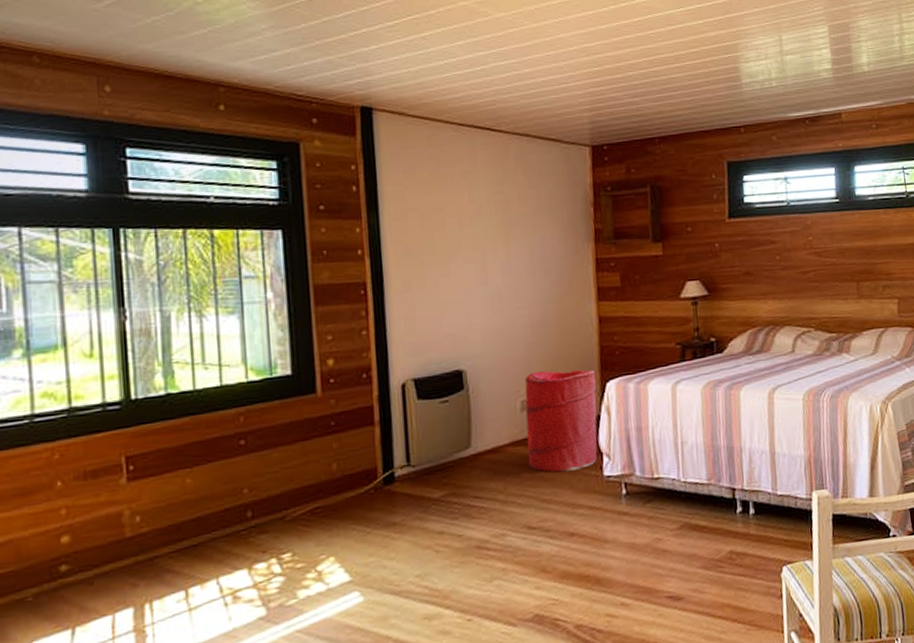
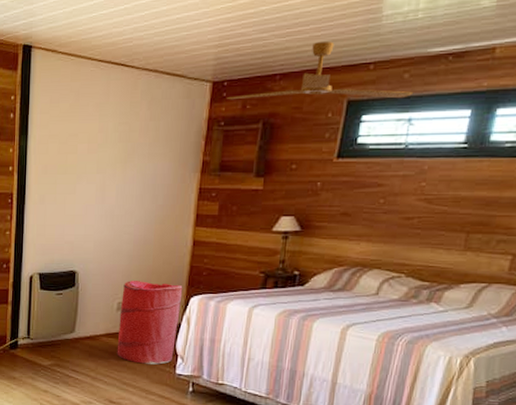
ceiling fan: none [609,106,783,165] -> present [227,41,412,100]

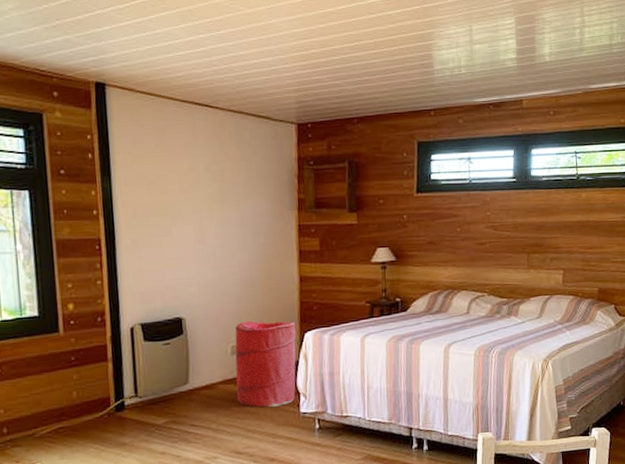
ceiling fan: present [227,41,412,100] -> none [312,90,468,141]

